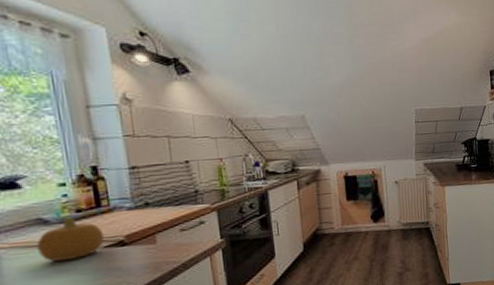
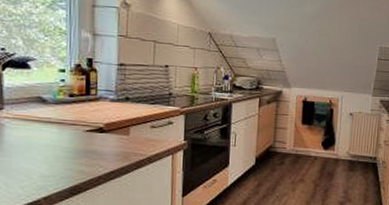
fruit: present [37,218,105,262] -> none [34,101,88,138]

